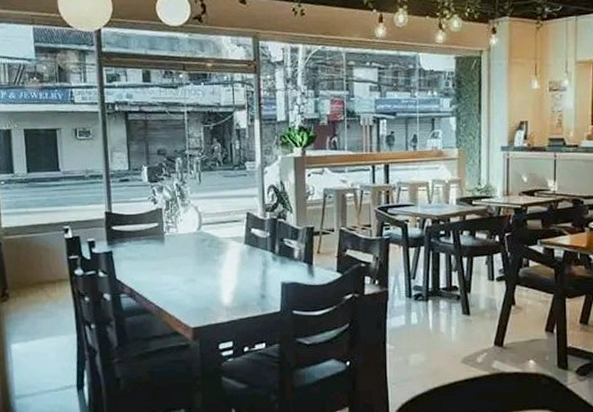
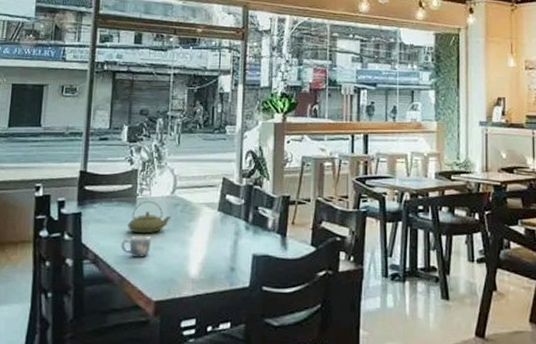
mug: none [154,269,184,290] -> present [120,235,152,258]
teapot: none [158,237,200,268] -> present [127,200,171,234]

